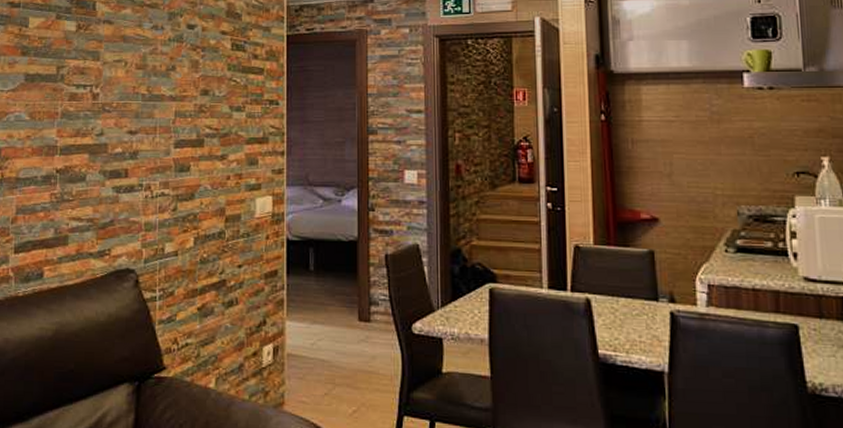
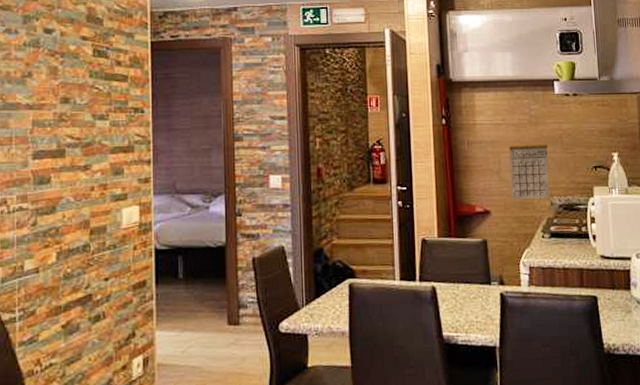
calendar: none [683,139,736,207] -> present [509,140,550,199]

